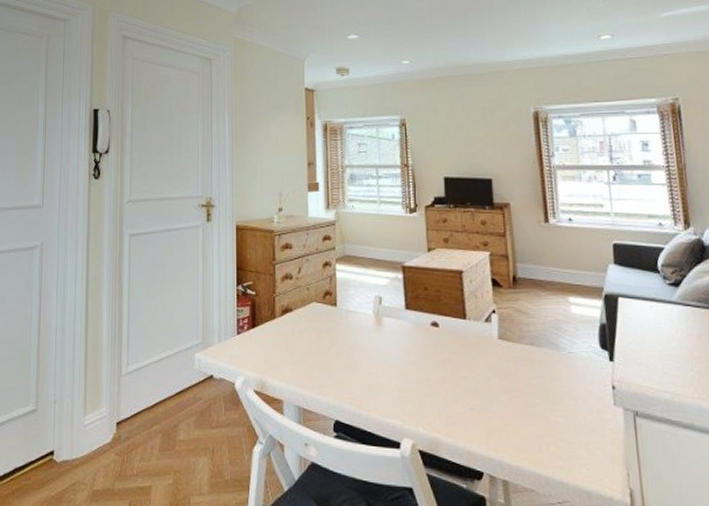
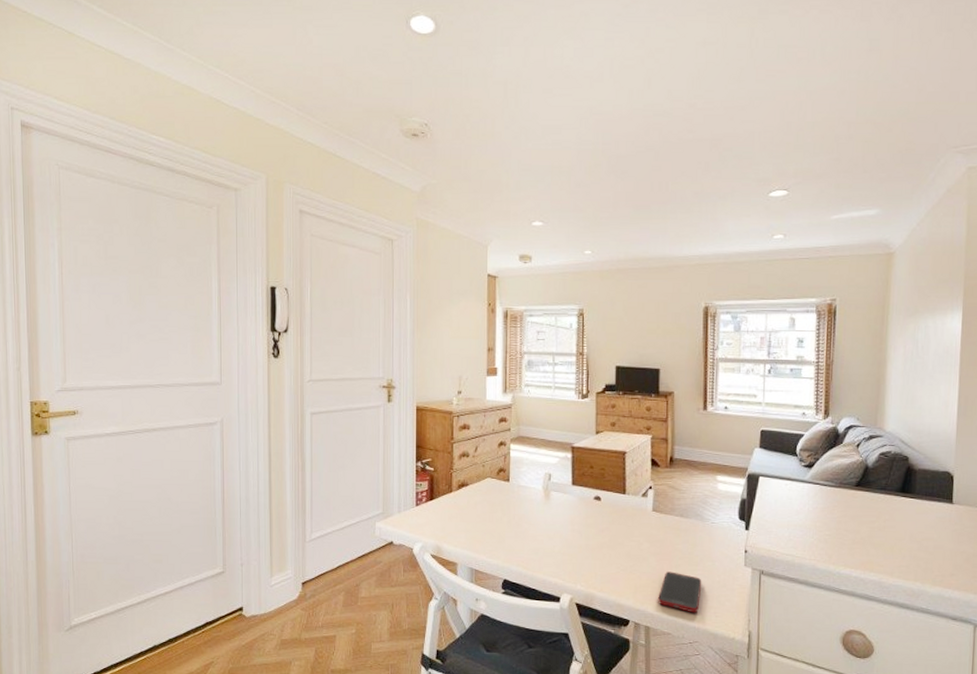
cell phone: none [515,412,566,465] -> present [658,571,702,613]

